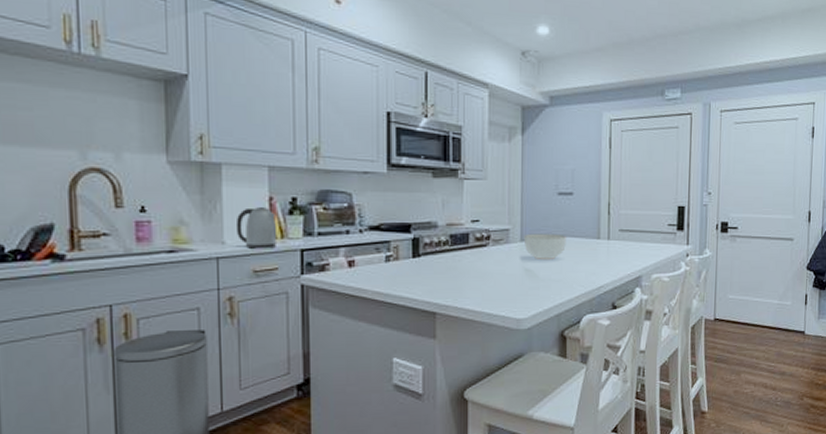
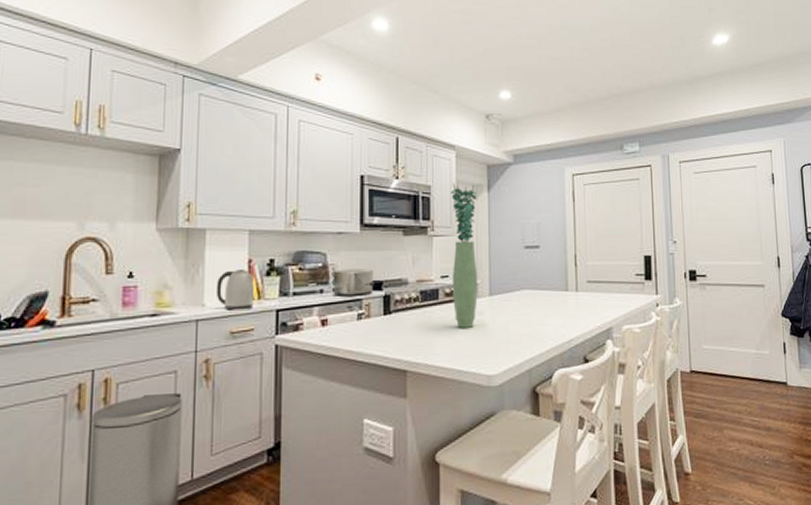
toaster: none [359,210,402,239] -> present [333,269,374,298]
vase: none [482,123,510,273] -> present [451,182,478,328]
bowl: present [523,233,567,261] -> none [492,287,536,315]

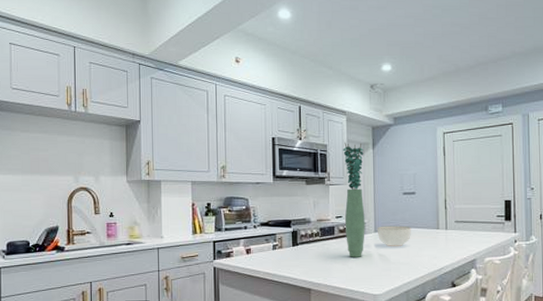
kettle: present [215,270,255,310] -> none [170,211,197,241]
toaster: present [333,269,374,298] -> none [254,210,285,233]
bowl: none [492,287,536,315] -> present [377,225,412,247]

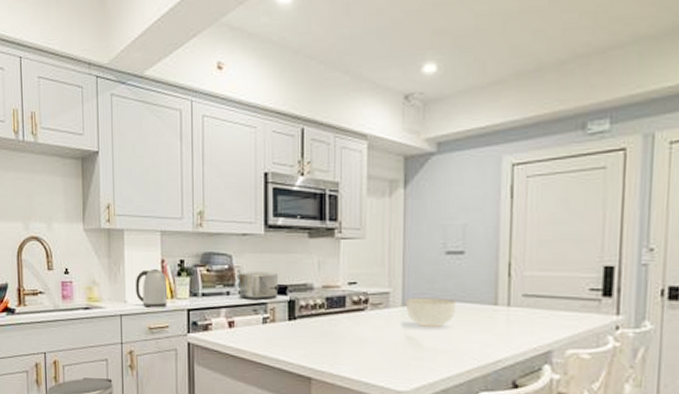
kettle: none [170,211,197,241] -> present [135,269,168,308]
toaster: none [254,210,285,233] -> present [238,272,279,301]
vase: present [343,142,365,257] -> none [360,178,391,339]

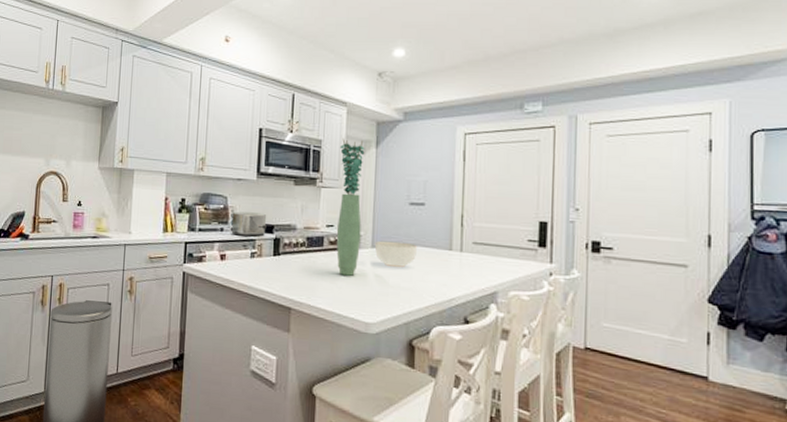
kettle: present [135,269,168,308] -> none [139,205,169,240]
vase: none [360,178,391,339] -> present [336,137,365,276]

